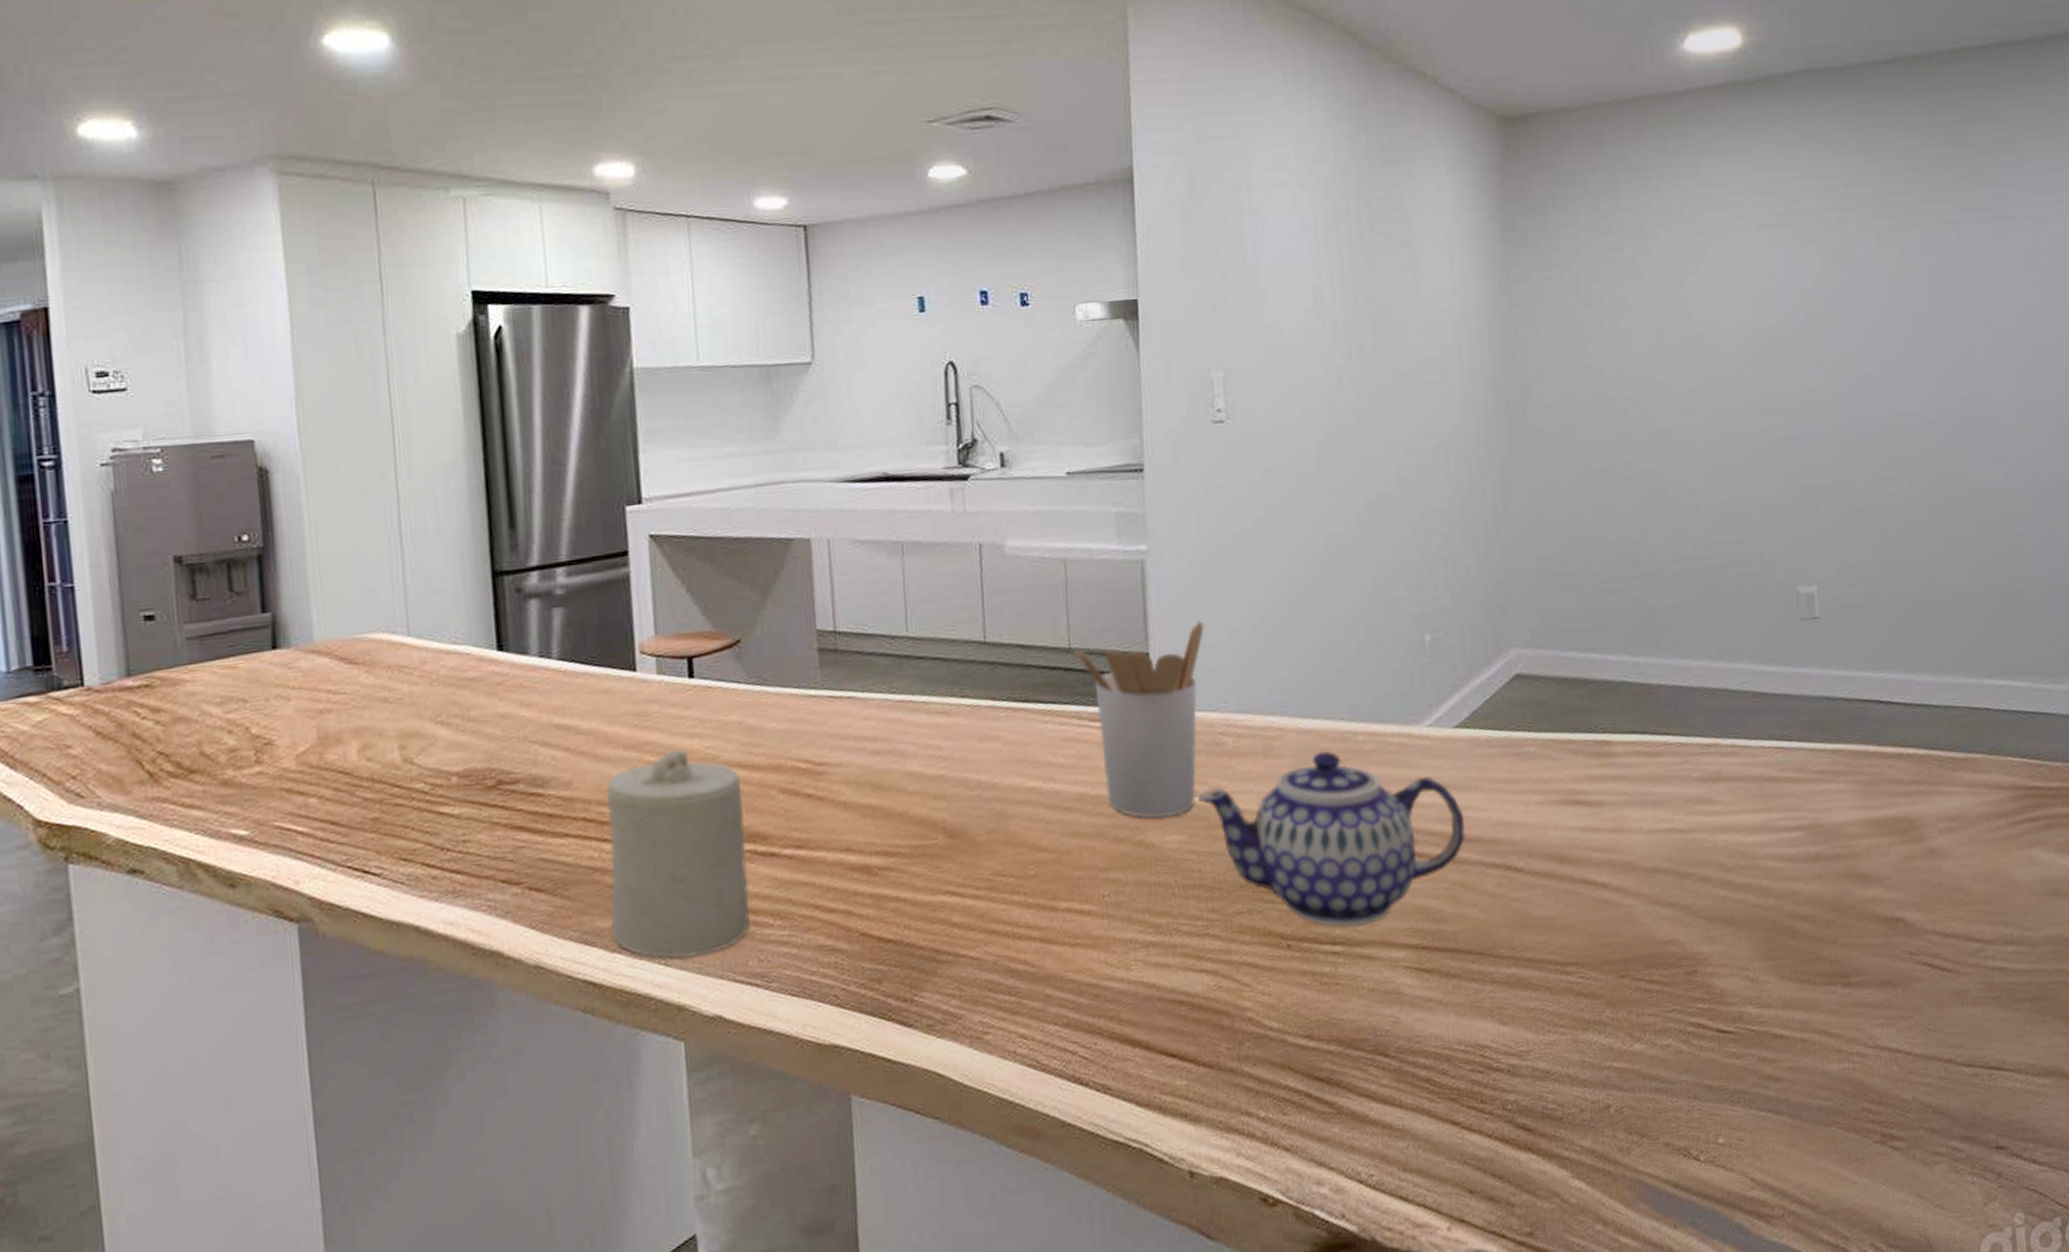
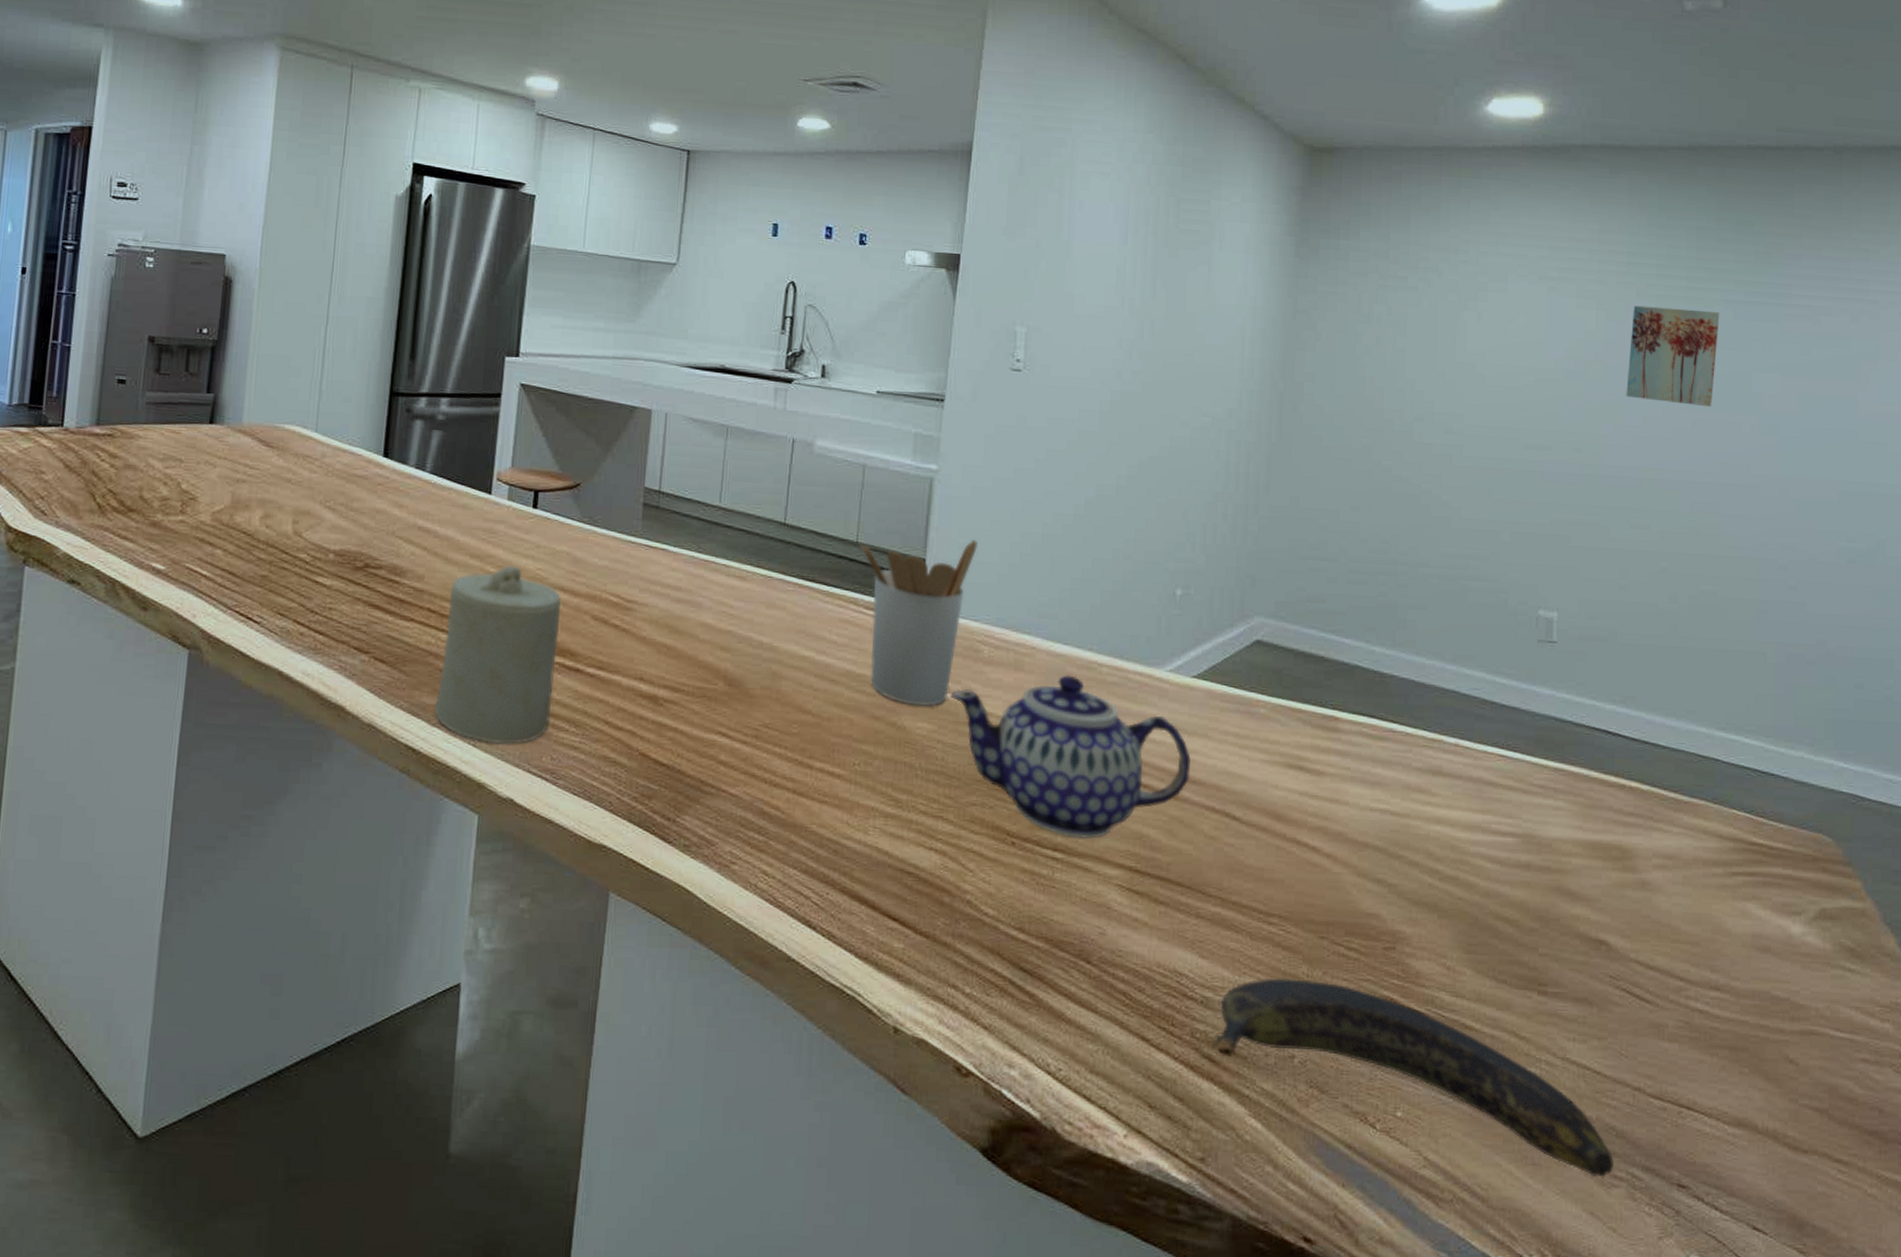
banana: none [1523,1021,1934,1158] -> present [1211,978,1614,1178]
wall art: none [1856,236,1945,343] -> present [1626,305,1720,408]

